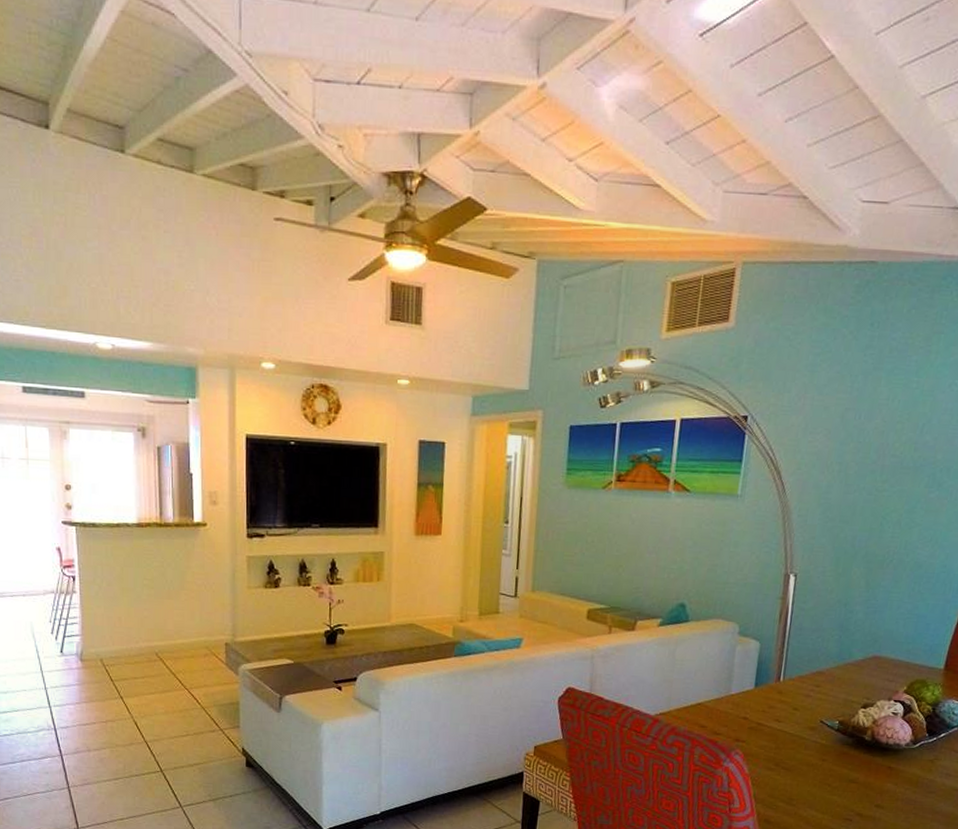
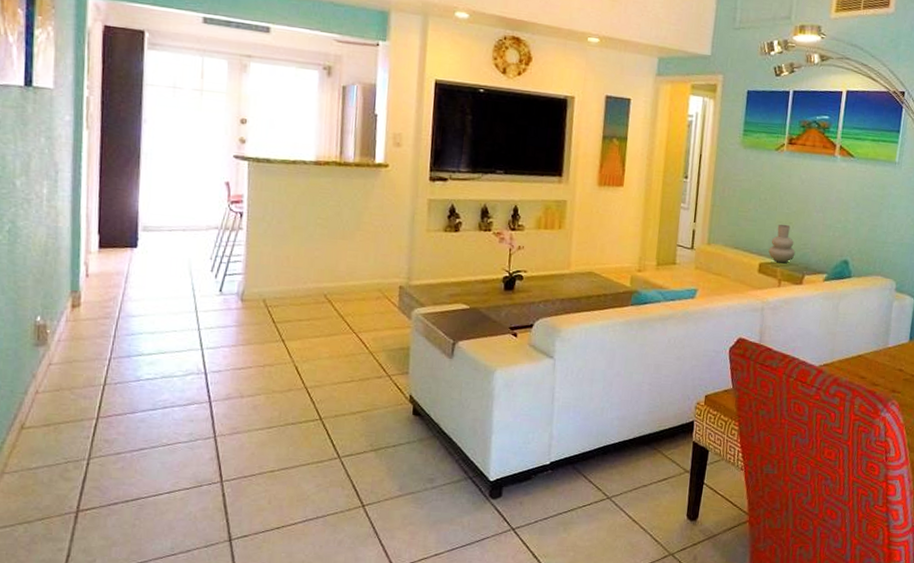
vase: none [597,567,627,609] -> present [768,224,796,263]

